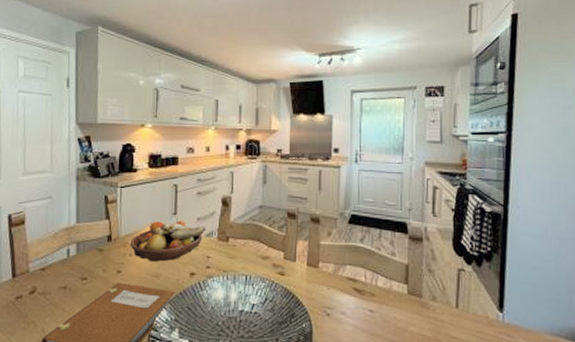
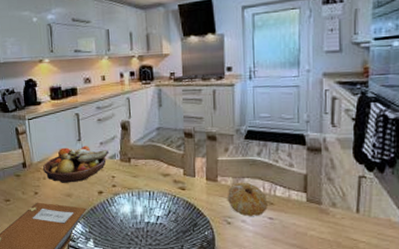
fruit: none [328,269,369,308] -> present [228,182,268,216]

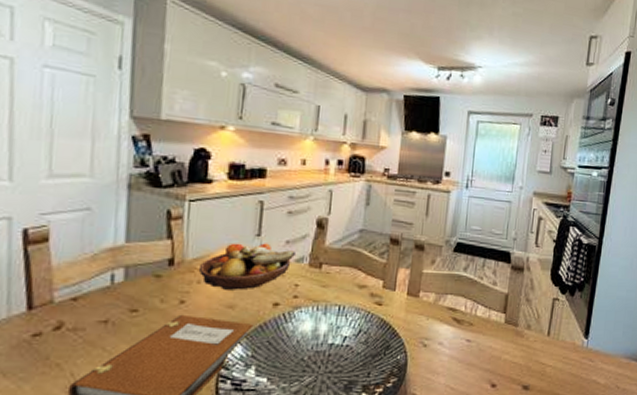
fruit: present [228,182,268,216] -> none [427,299,468,338]

